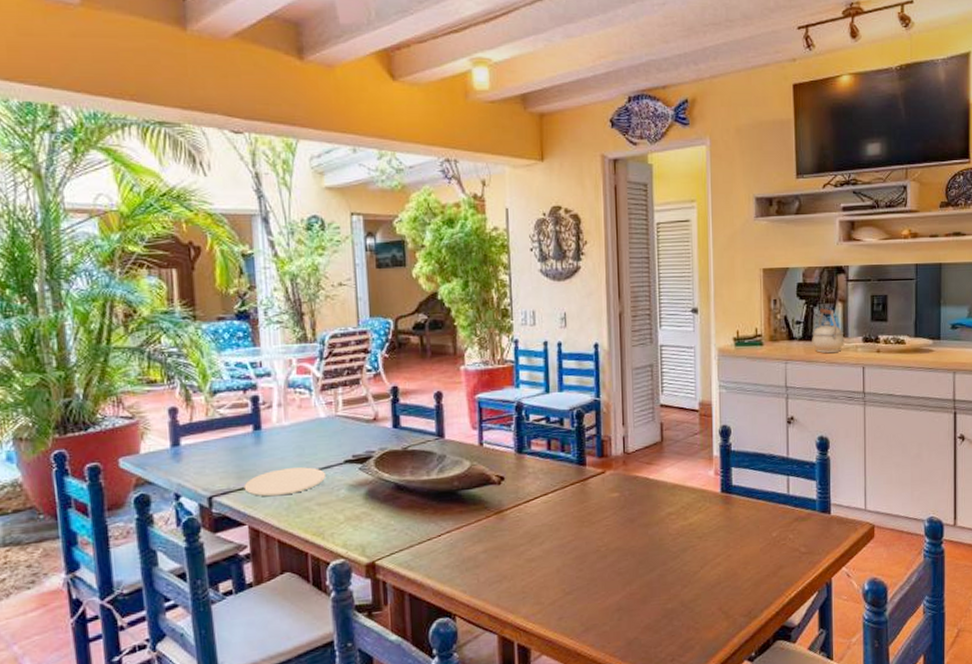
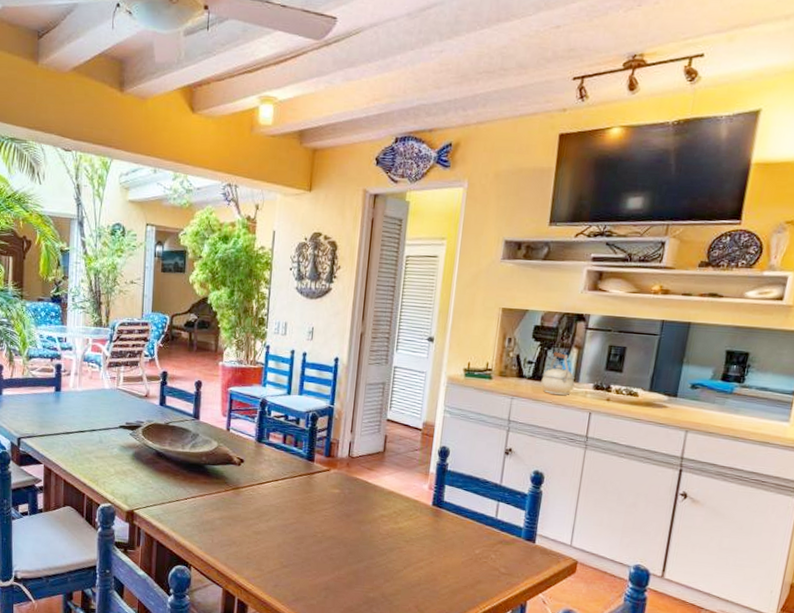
plate: present [243,467,327,497] -> none [44,424,105,446]

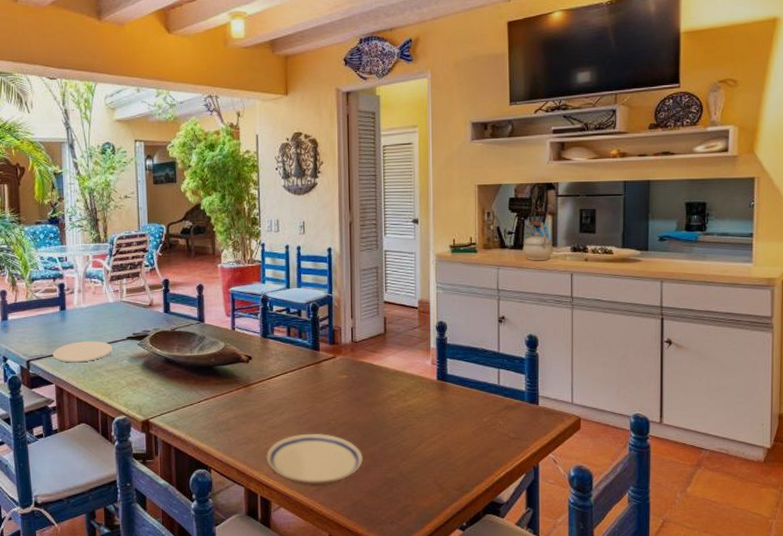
plate: none [44,424,105,446] -> present [52,341,113,363]
plate: none [247,543,346,597] -> present [266,434,363,485]

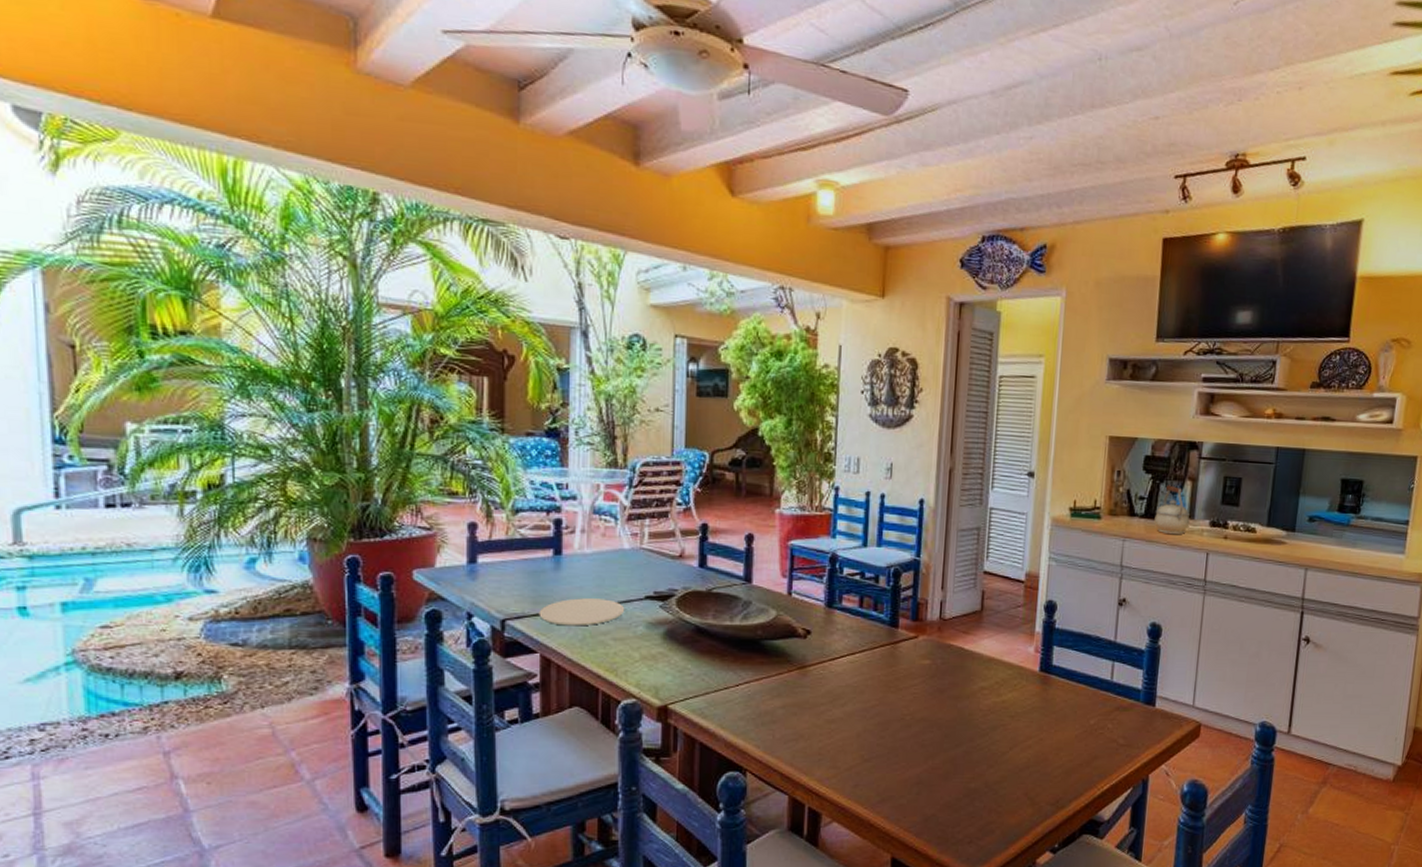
plate: present [266,434,363,485] -> none [819,731,942,795]

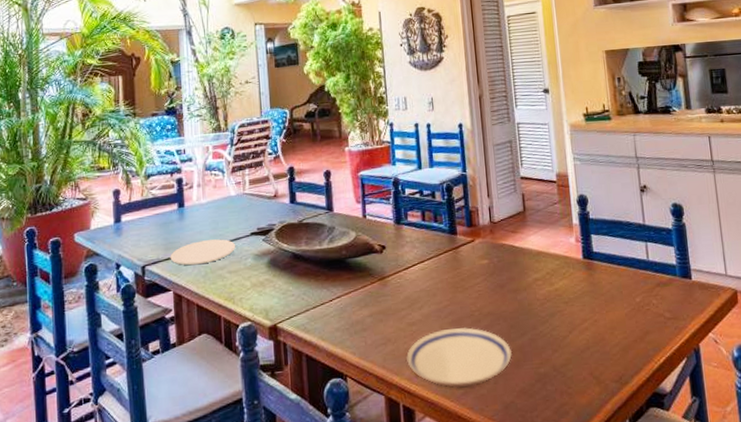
plate: none [819,731,942,795] -> present [406,327,512,388]
kettle: present [1154,485,1190,535] -> none [656,83,688,125]

